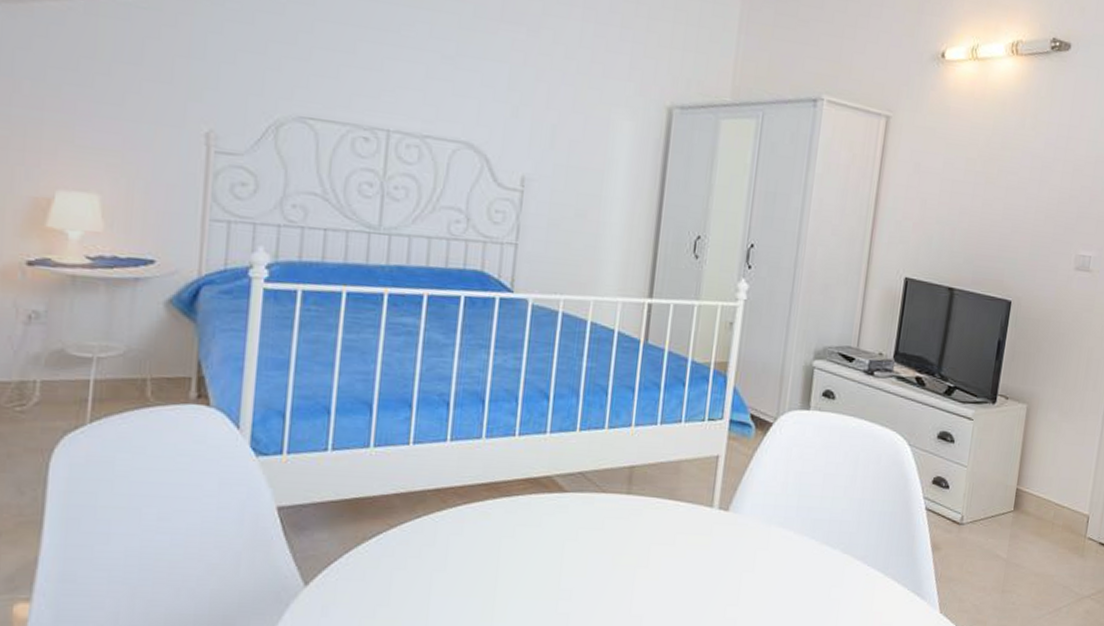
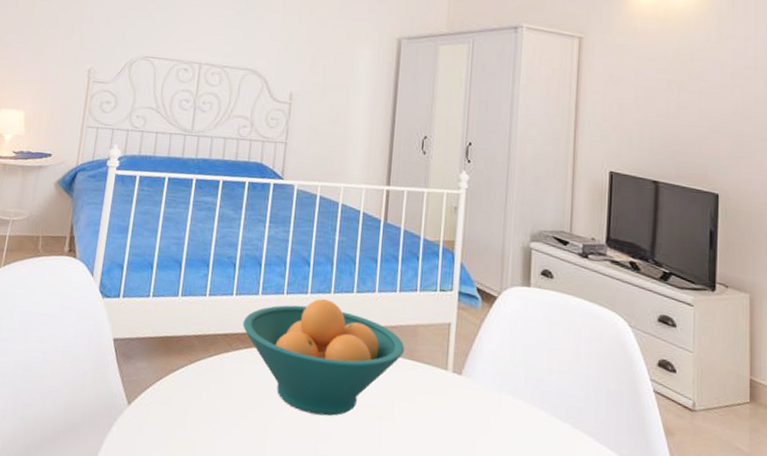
fruit bowl: none [460,438,665,571] -> present [242,299,405,416]

